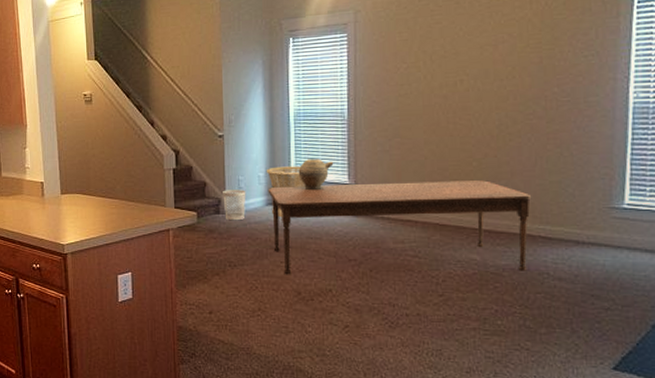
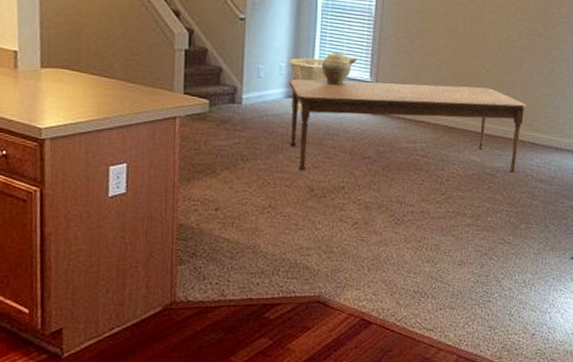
wastebasket: present [223,190,246,221] -> none [239,78,266,112]

